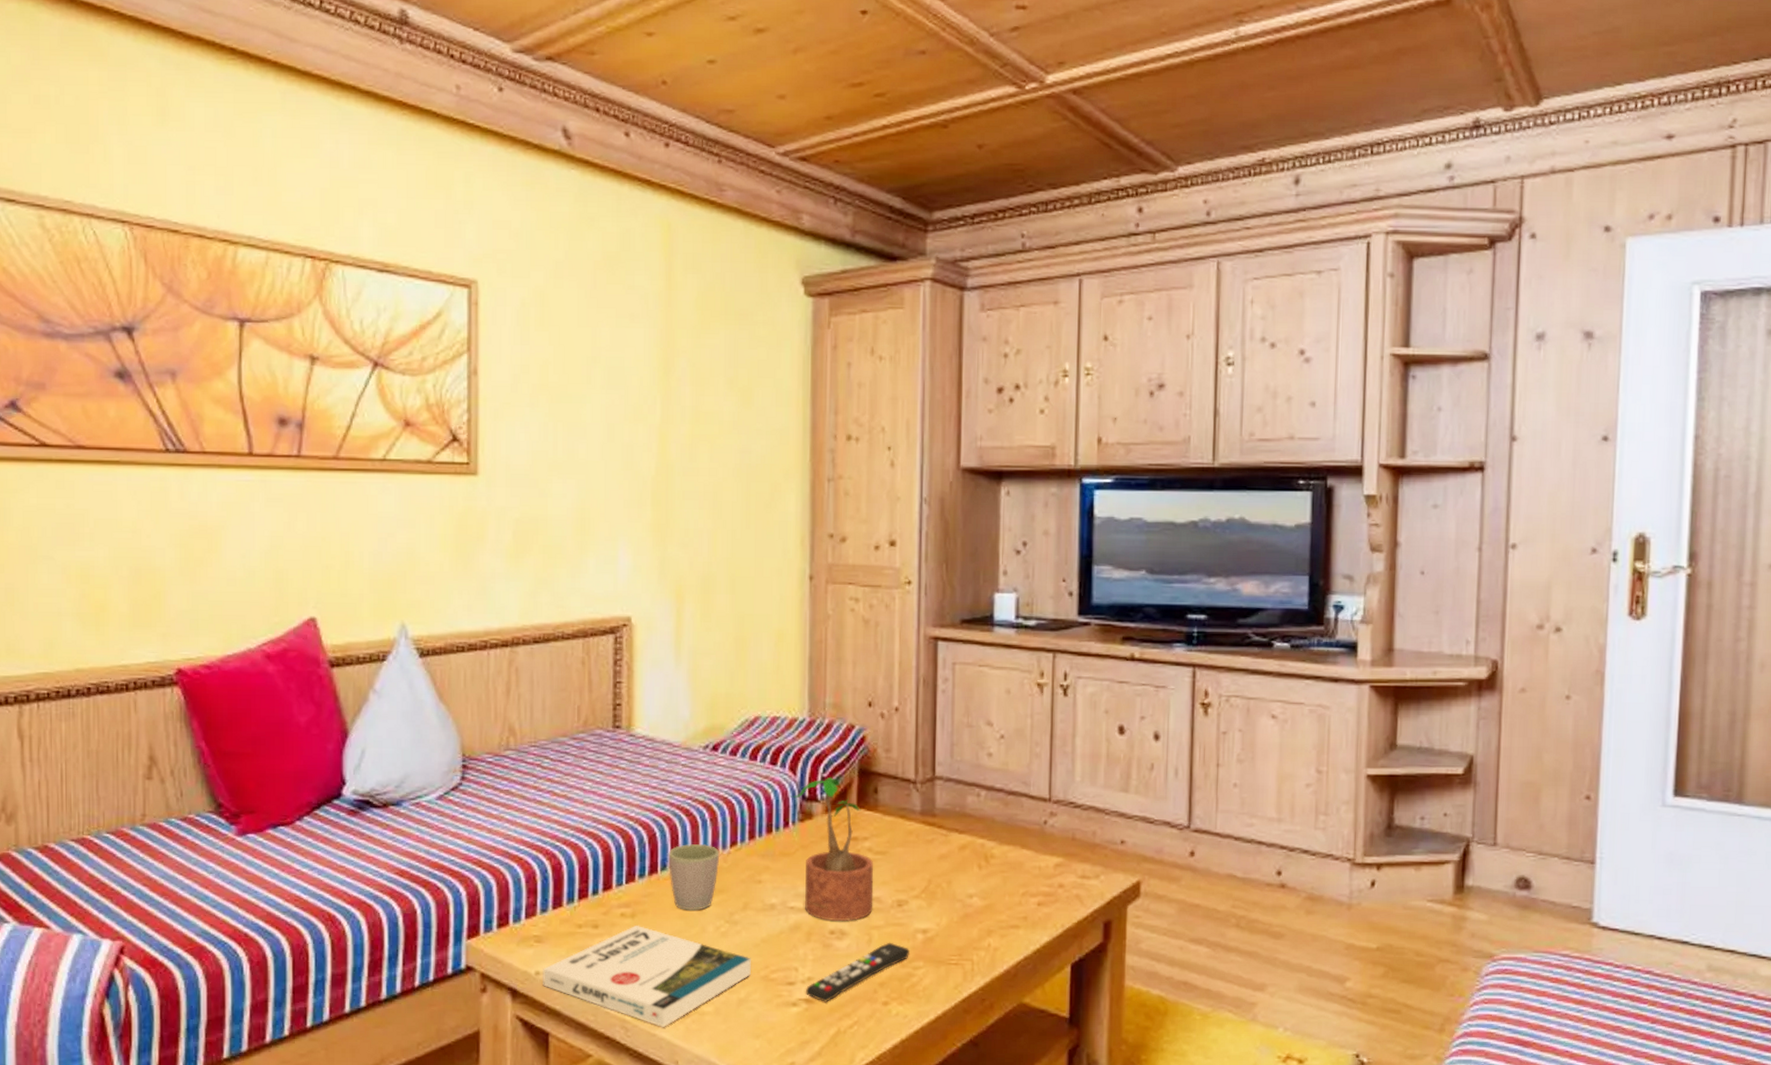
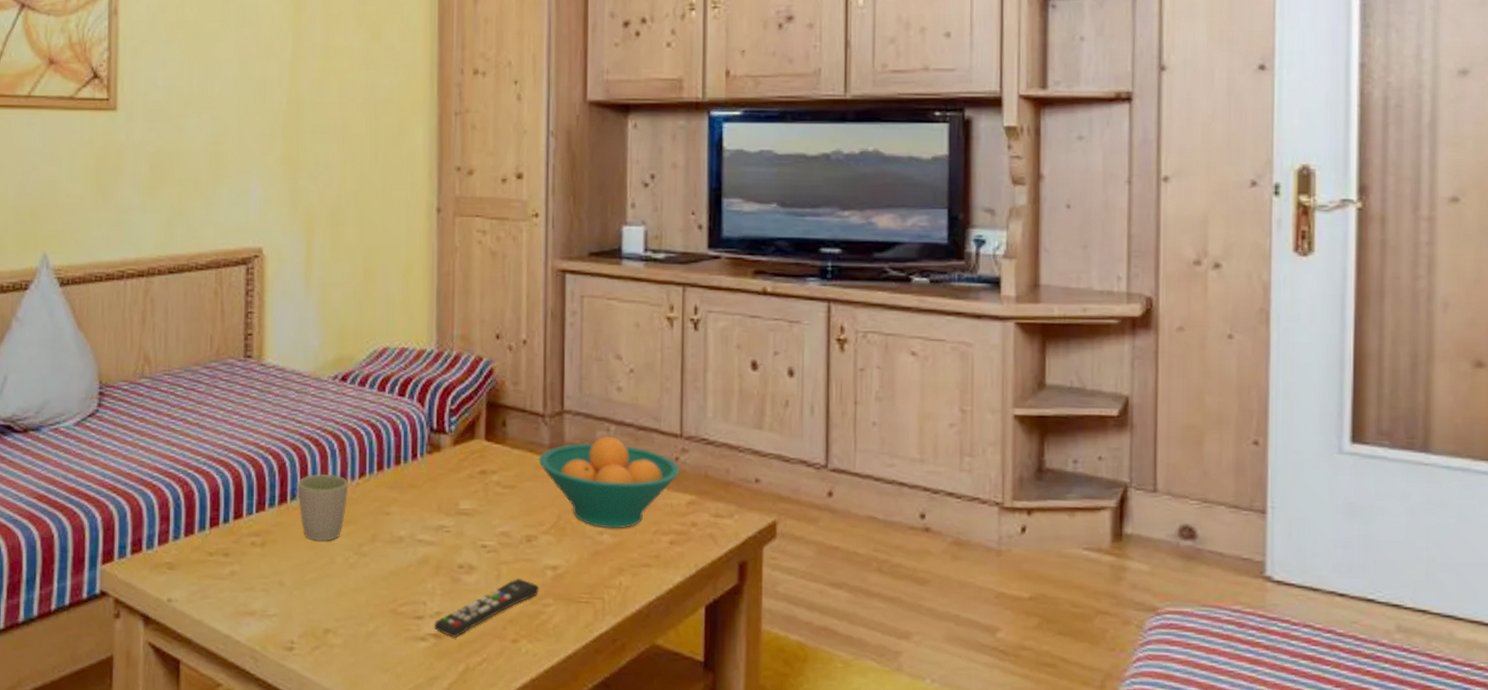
book: present [543,925,751,1028] -> none [174,554,379,659]
potted plant: present [789,776,874,921] -> none [418,408,503,555]
fruit bowl: none [910,801,1049,892] -> present [538,436,680,529]

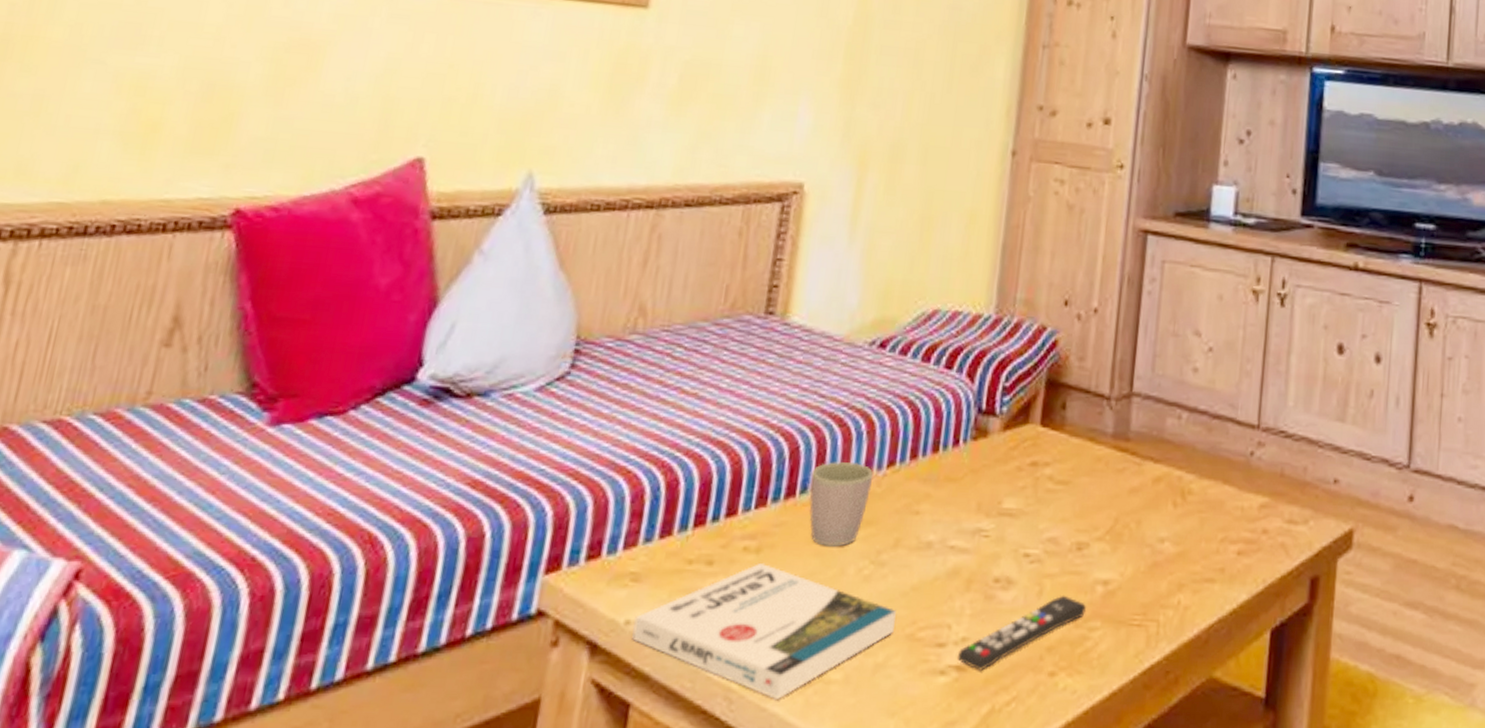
book: none [174,554,379,659] -> present [632,562,896,701]
fruit bowl: present [538,436,680,529] -> none [1098,425,1255,536]

